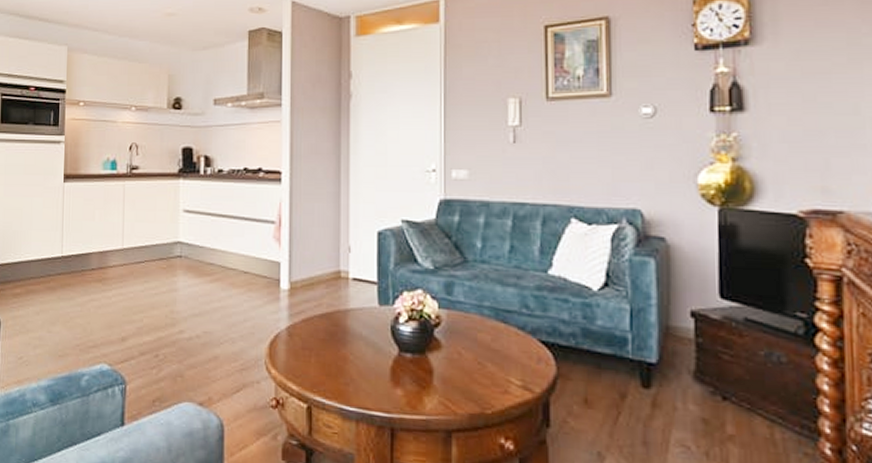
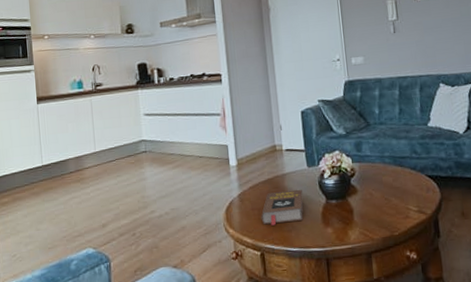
book: none [312,331,369,374] -> present [261,190,304,226]

